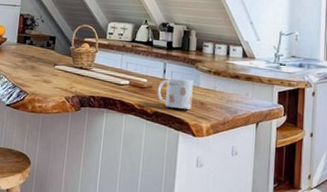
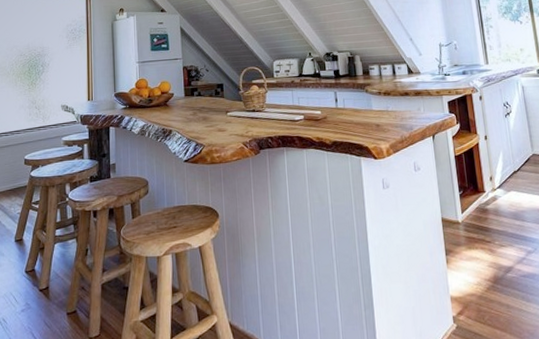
mug: present [157,78,194,110] -> none [332,104,368,135]

